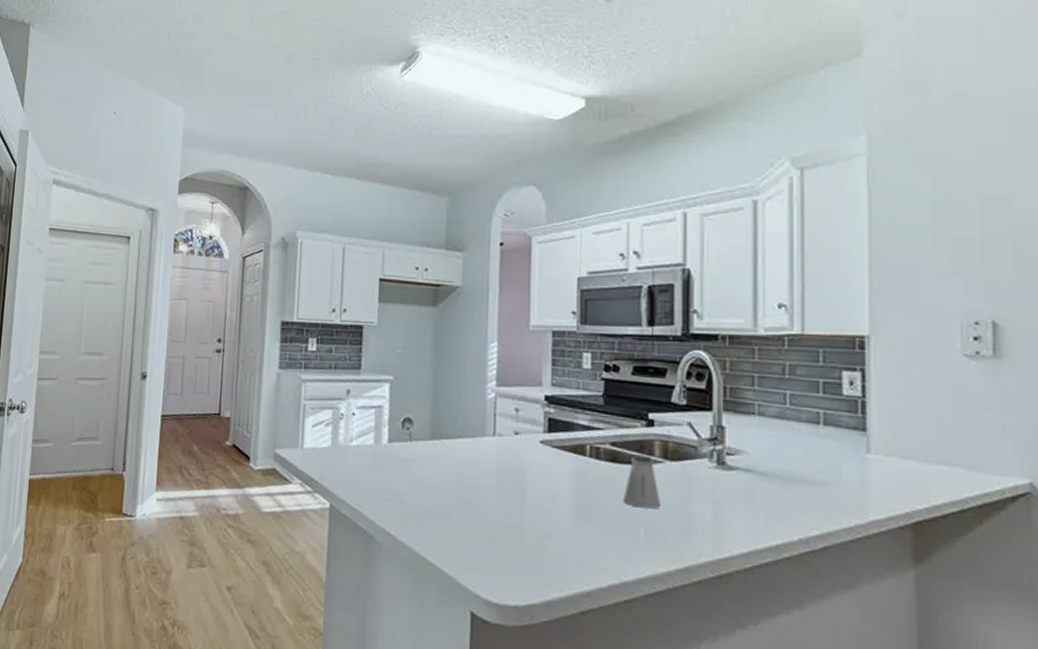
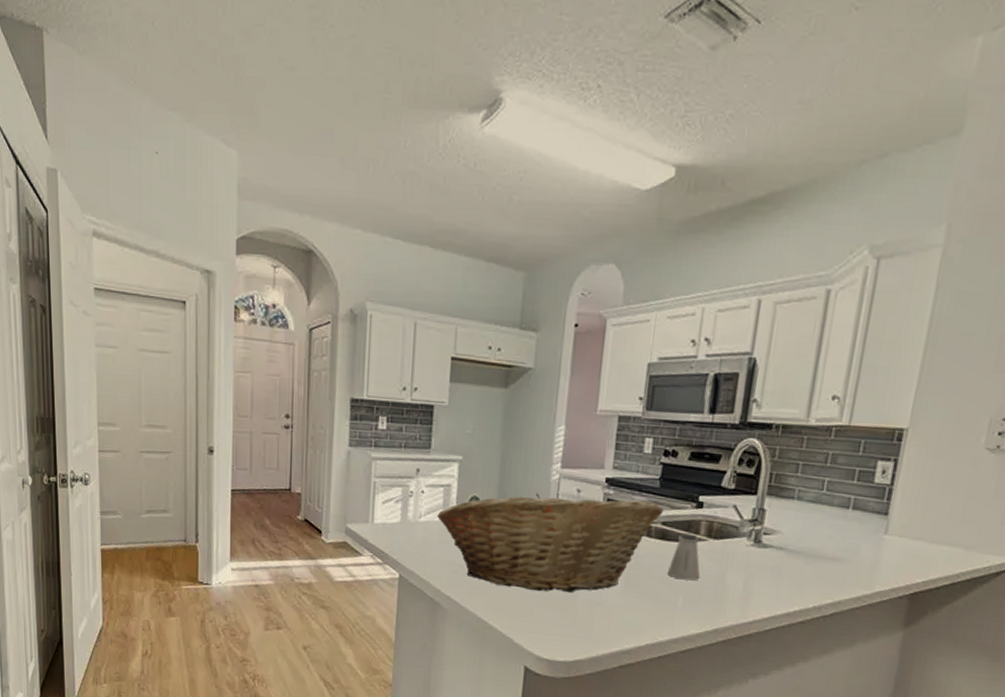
fruit basket: none [369,413,612,523] -> present [437,493,664,592]

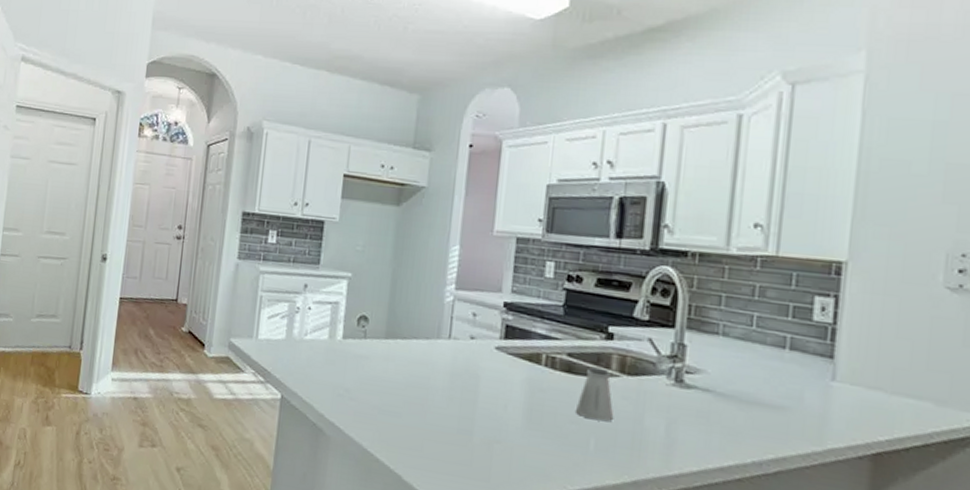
fruit basket: present [437,493,664,592] -> none [324,315,570,427]

